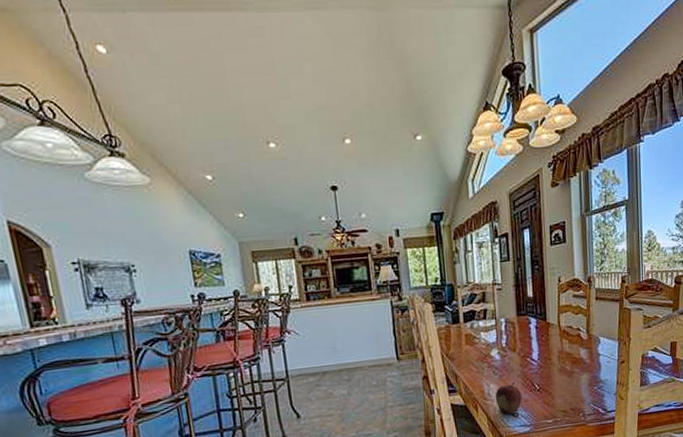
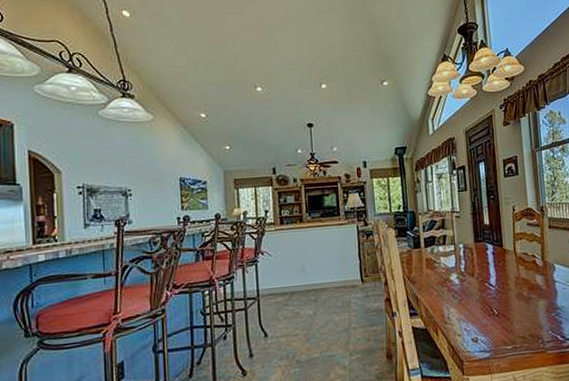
fruit: present [495,383,522,415] -> none [454,307,481,339]

